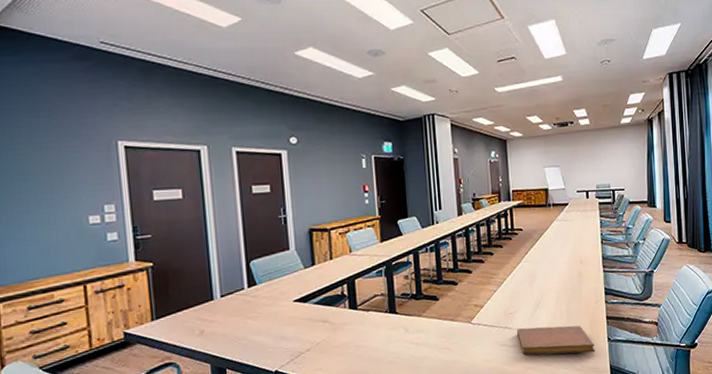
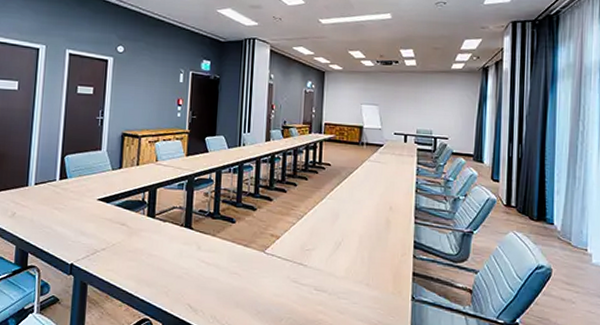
notebook: present [516,325,596,355] -> none [311,268,397,309]

